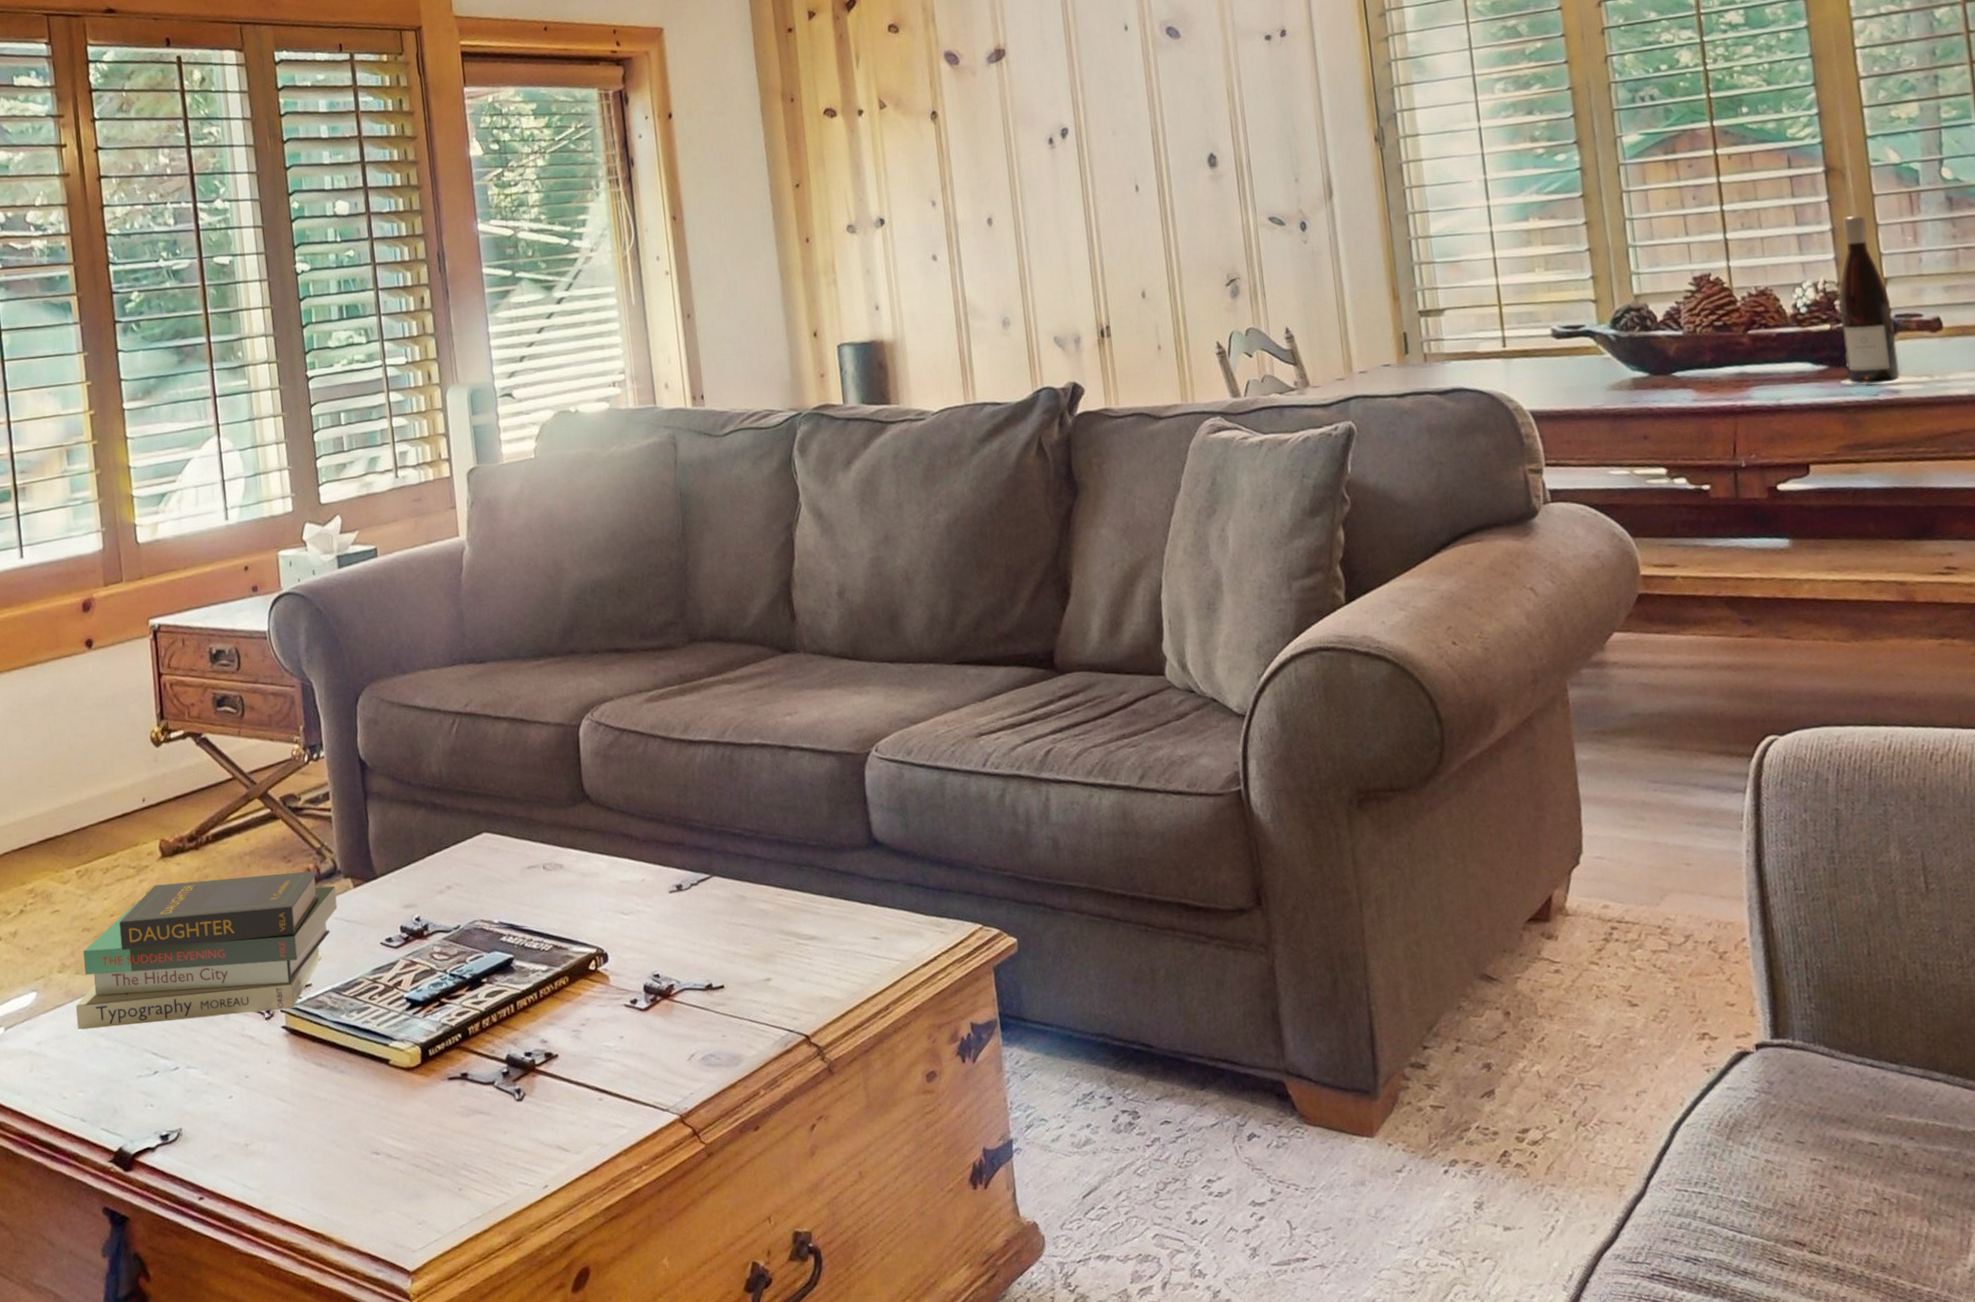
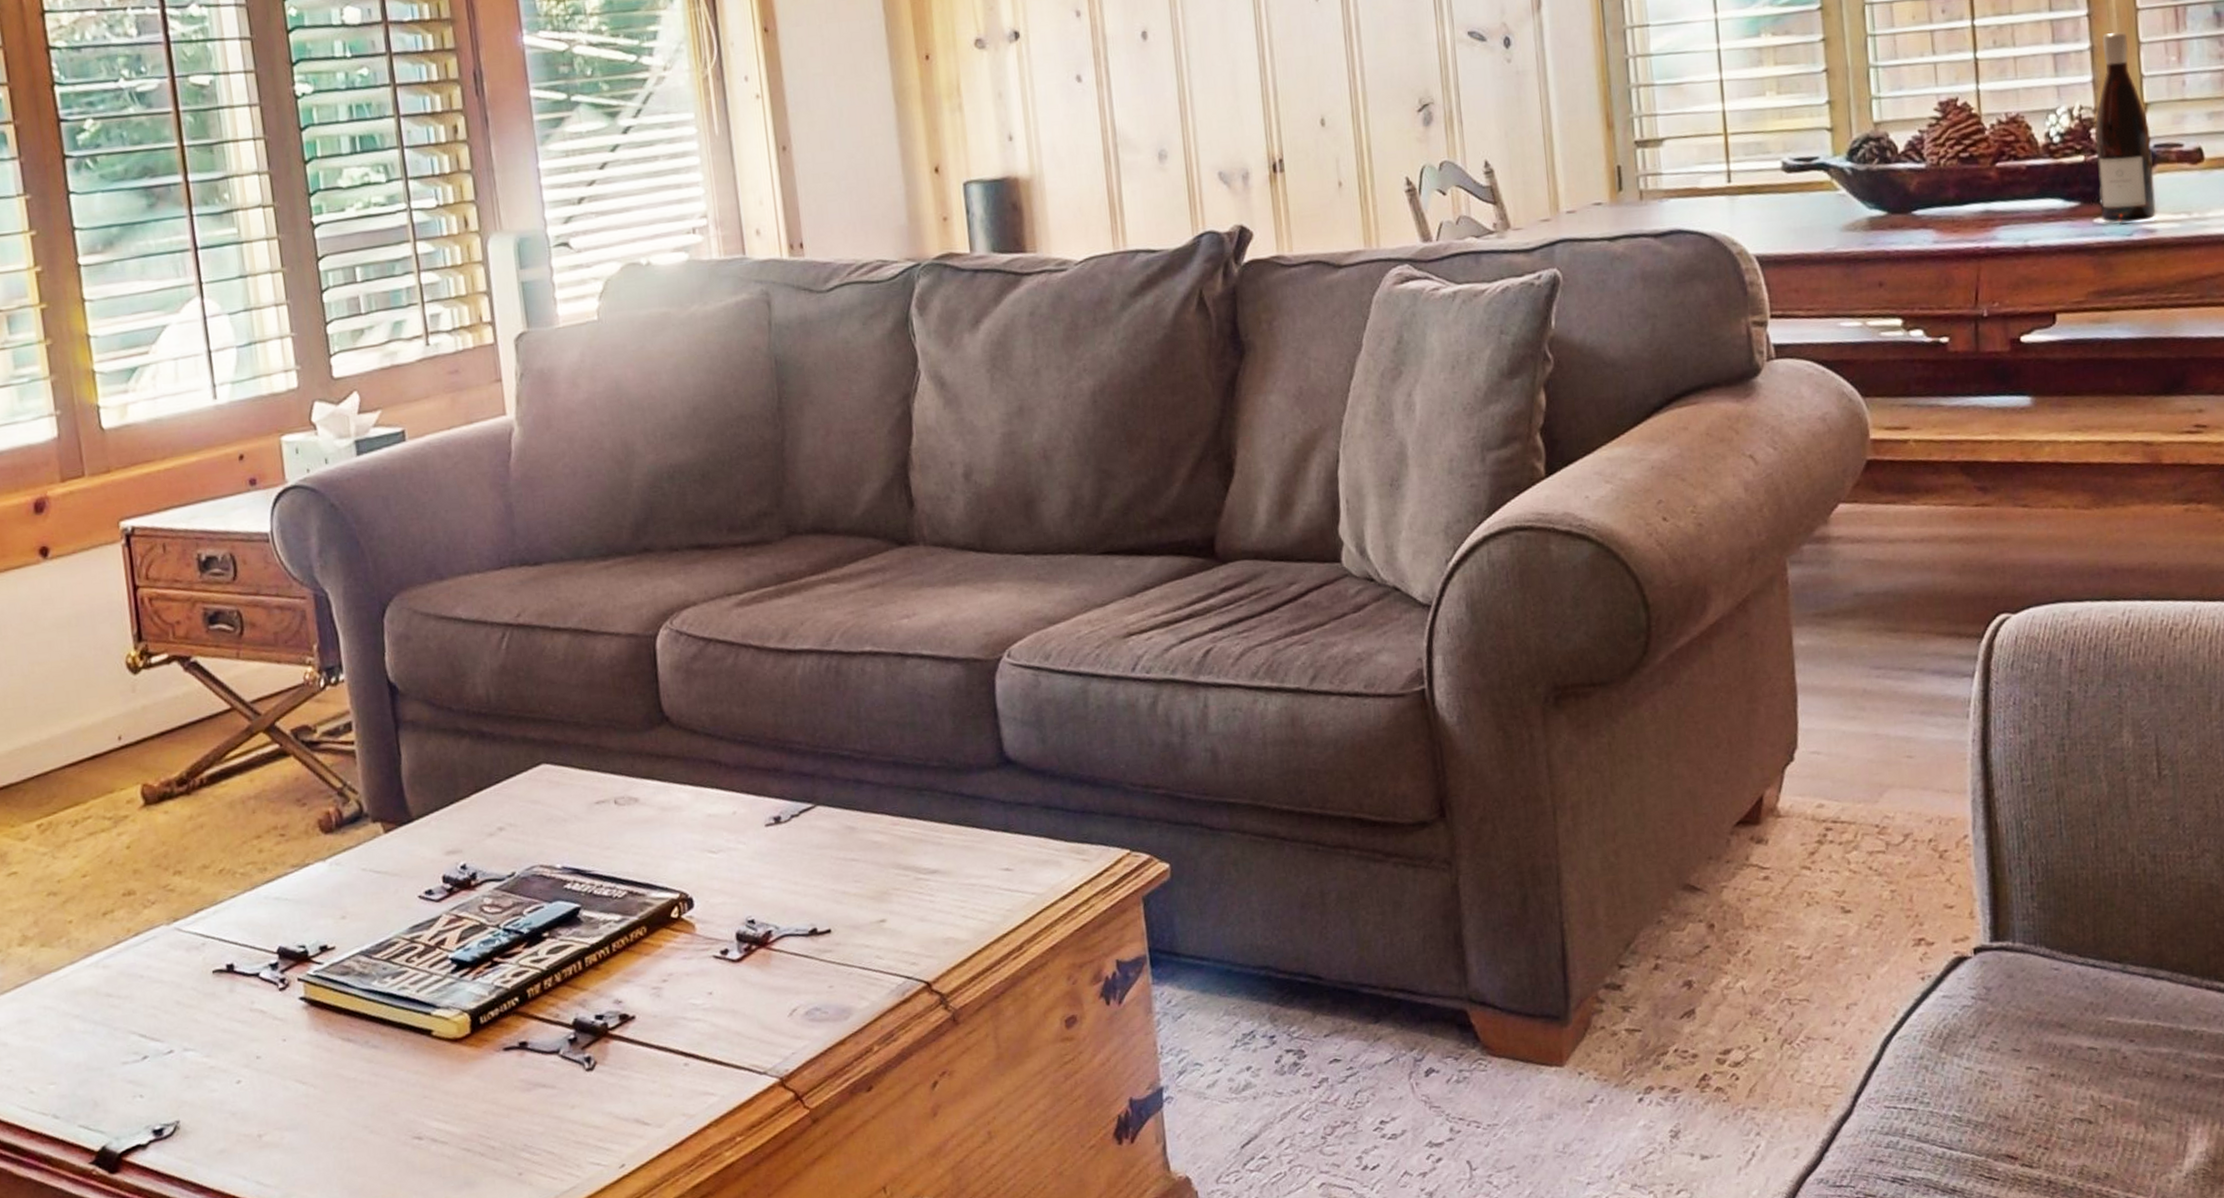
books: present [75,871,337,1030] -> none [41,815,365,1012]

